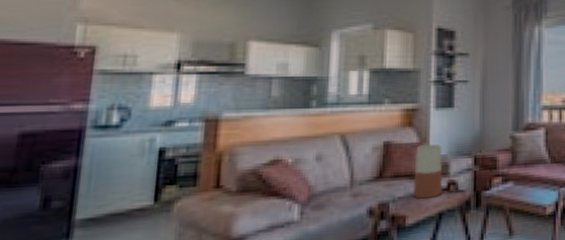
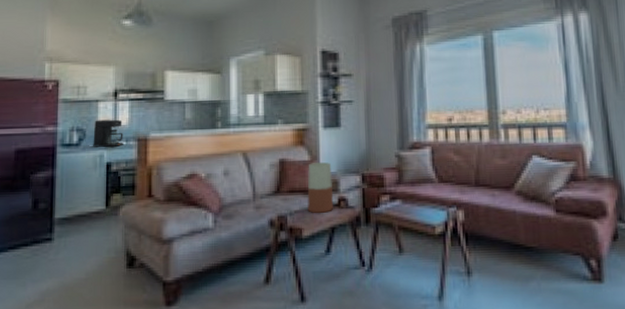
coffee maker: none [141,96,186,130] -> present [93,119,123,148]

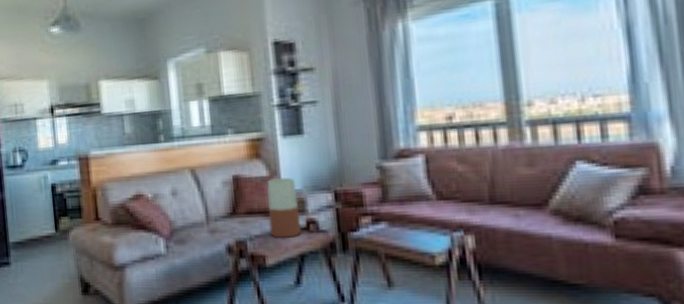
coffee maker: present [93,119,123,148] -> none [35,137,65,169]

